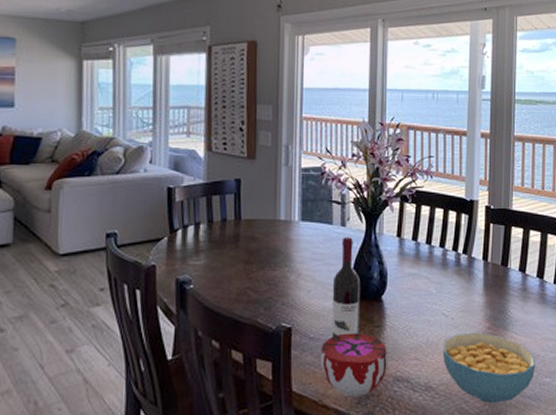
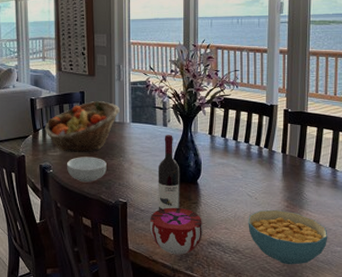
fruit basket: none [185,192,286,262] -> present [44,101,120,153]
cereal bowl: none [213,266,267,302] -> present [67,157,107,183]

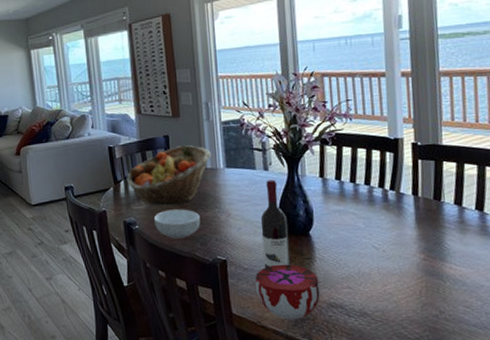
cereal bowl: present [248,209,328,265] -> none [375,263,480,330]

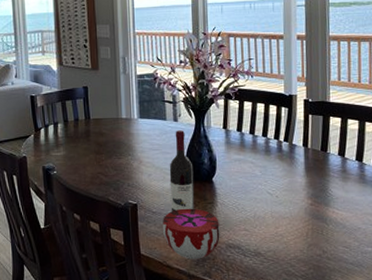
fruit basket: present [126,145,211,206] -> none [46,96,126,153]
cereal bowl: present [154,209,200,239] -> none [72,156,114,184]

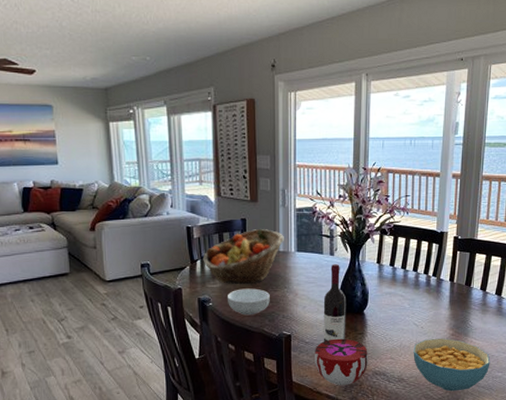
fruit basket: none [46,96,126,153] -> present [203,229,284,285]
cereal bowl: none [72,156,114,184] -> present [228,288,270,316]
cereal bowl: none [269,208,358,268] -> present [413,338,490,392]

